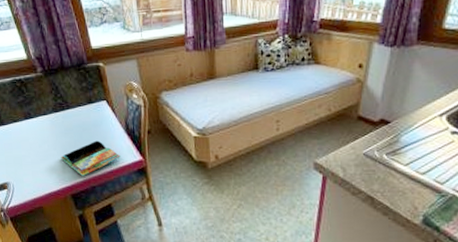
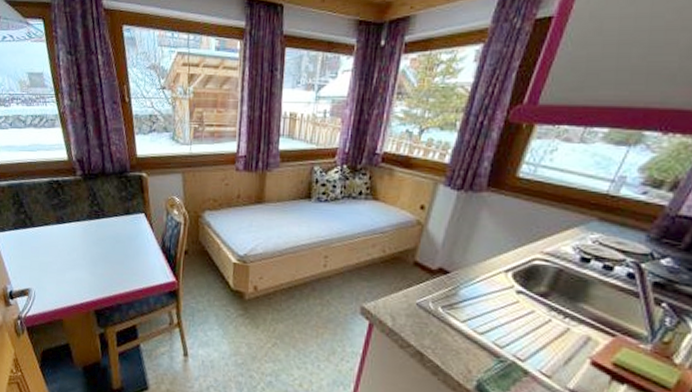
book: present [60,140,122,176] -> none [89,255,154,291]

